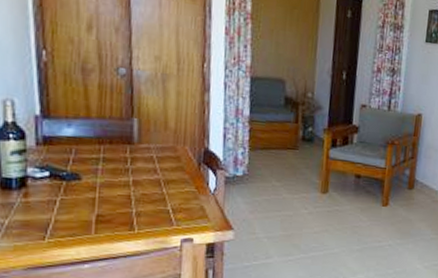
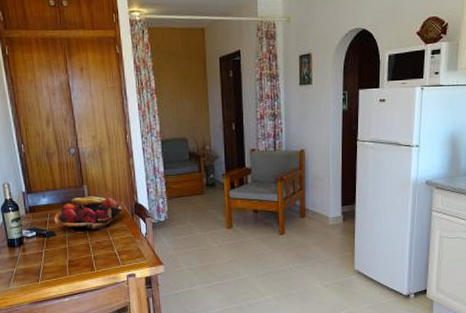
fruit basket: none [81,133,187,182] -> present [54,196,123,234]

